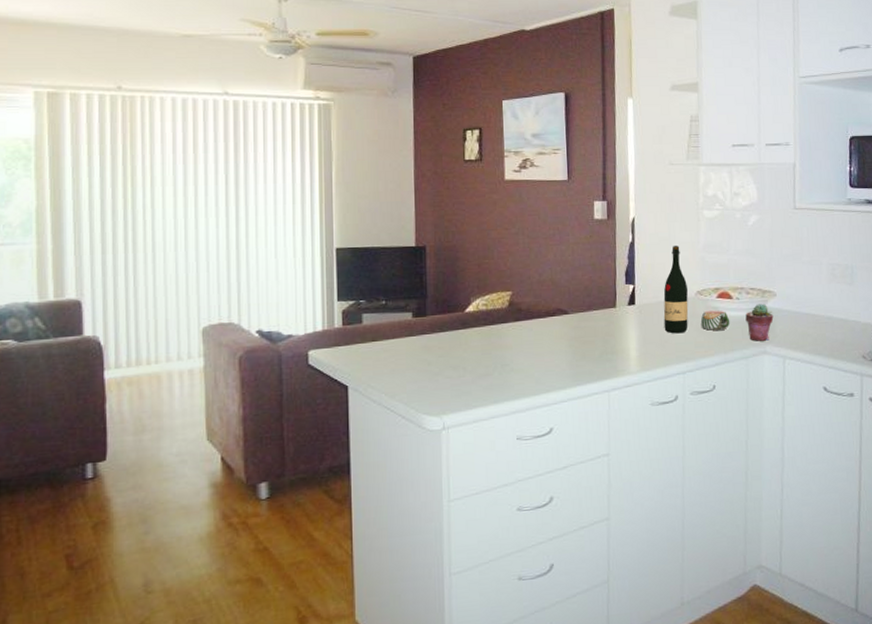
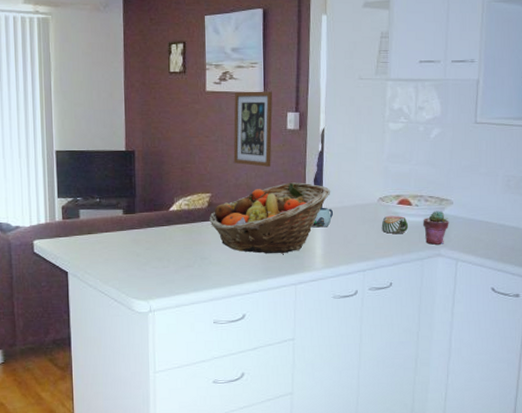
fruit basket: none [510,276,644,358] -> present [209,182,331,254]
wall art: none [535,178,578,262] -> present [233,91,273,168]
mug: none [625,303,647,326] -> present [313,207,333,228]
wine bottle: present [663,245,689,334] -> none [347,154,372,236]

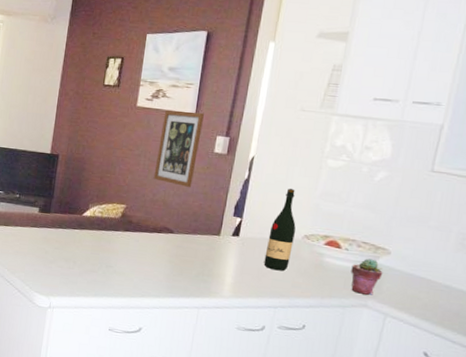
fruit basket: present [209,182,331,254] -> none [120,205,252,276]
mug: present [313,207,333,228] -> none [226,235,251,257]
wine bottle: none [347,154,372,236] -> present [264,188,296,271]
mug: present [381,215,409,234] -> none [302,254,334,276]

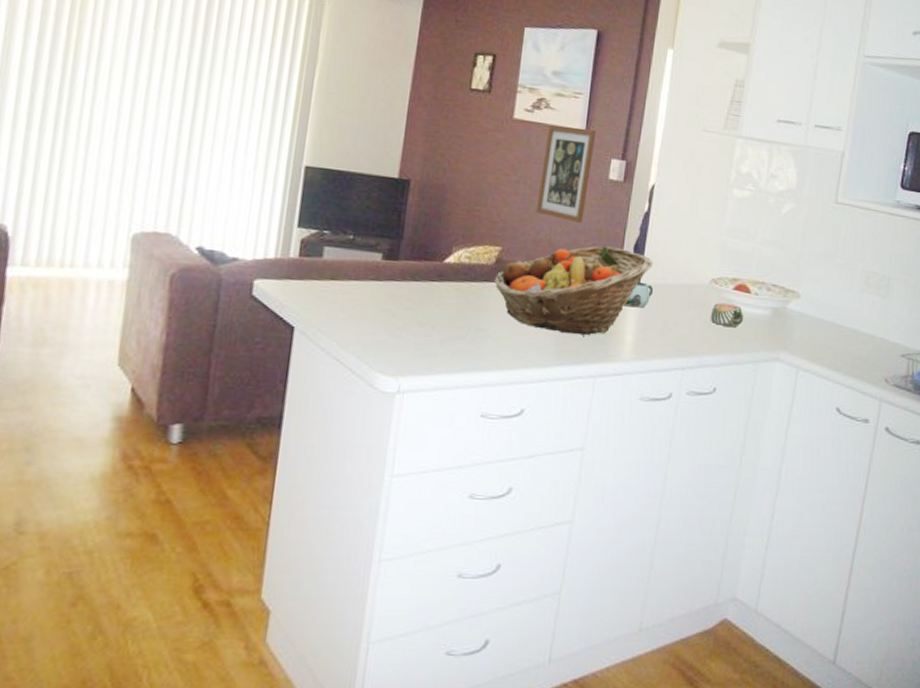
fruit basket: none [120,205,252,276] -> present [494,245,654,336]
mug: none [226,235,251,257] -> present [625,281,653,308]
wine bottle: present [264,188,296,271] -> none [668,222,703,324]
mug: none [302,254,334,276] -> present [710,302,744,327]
potted succulent: present [351,258,383,295] -> none [761,303,794,346]

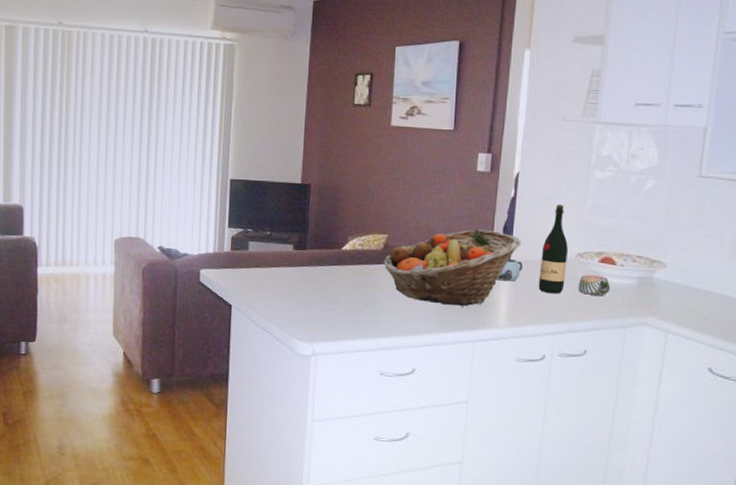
wall art: present [536,125,596,224] -> none [415,128,463,212]
wine bottle: none [668,222,703,324] -> present [538,204,569,294]

